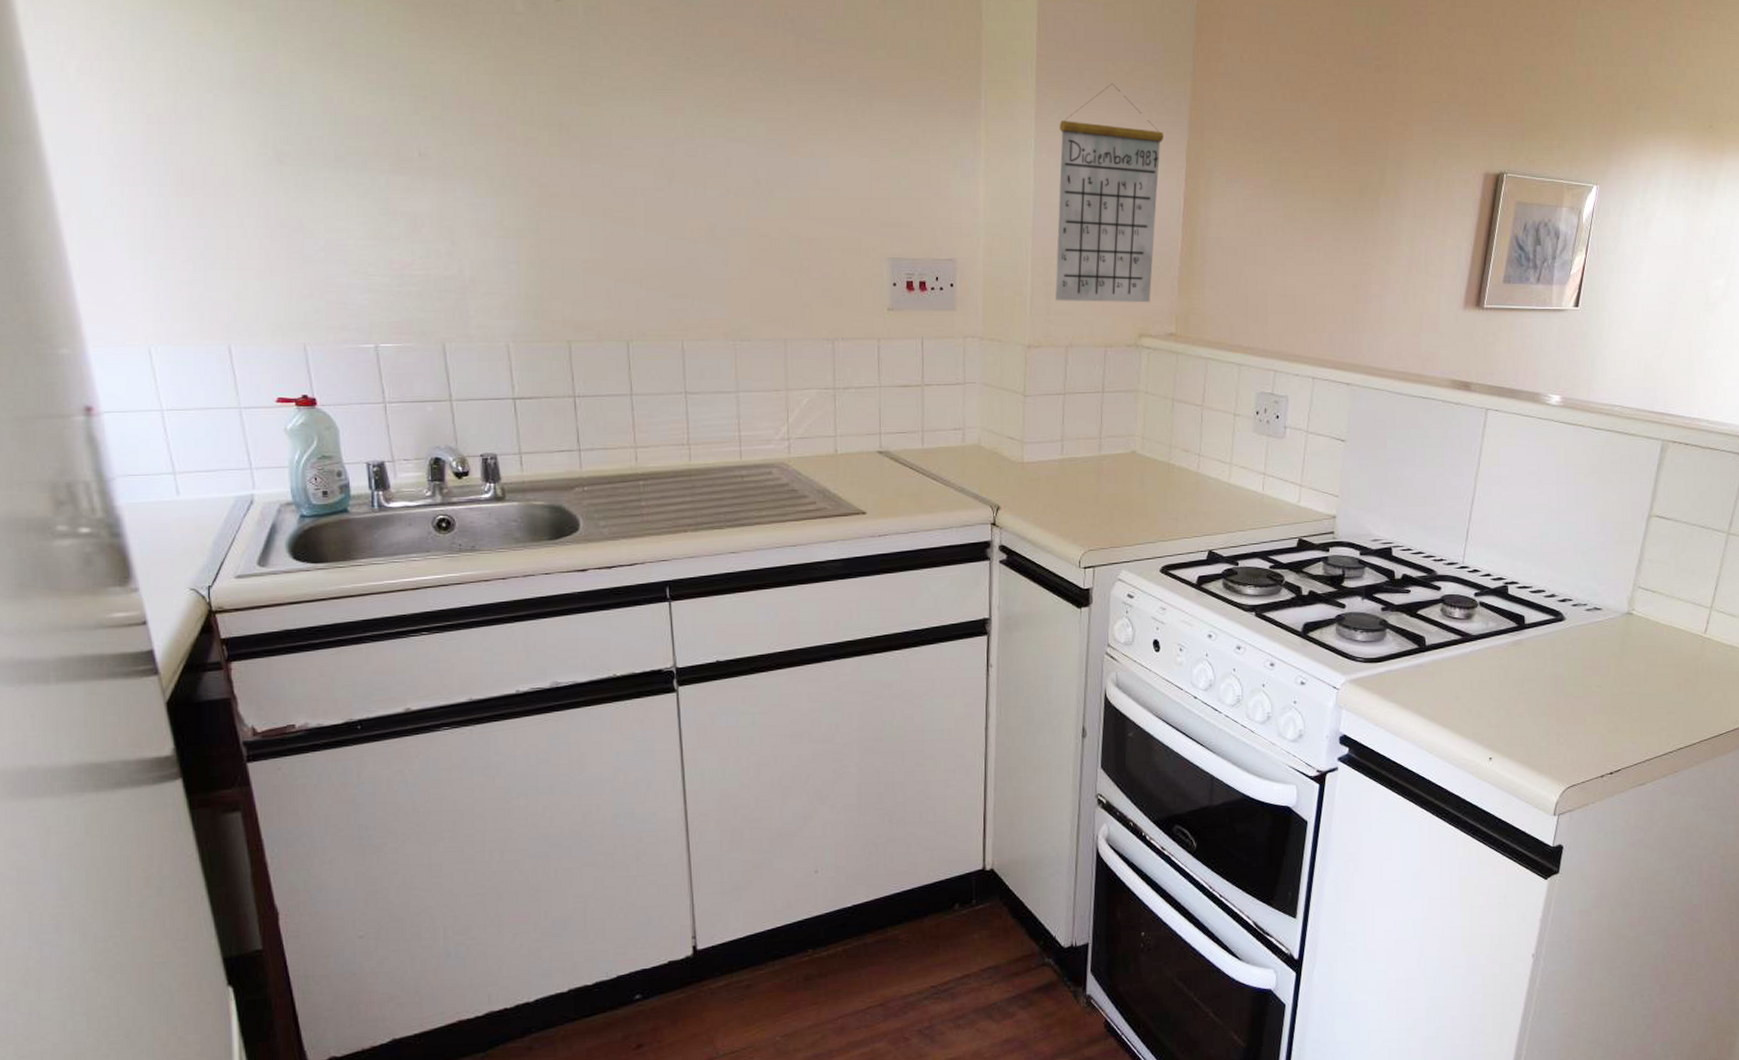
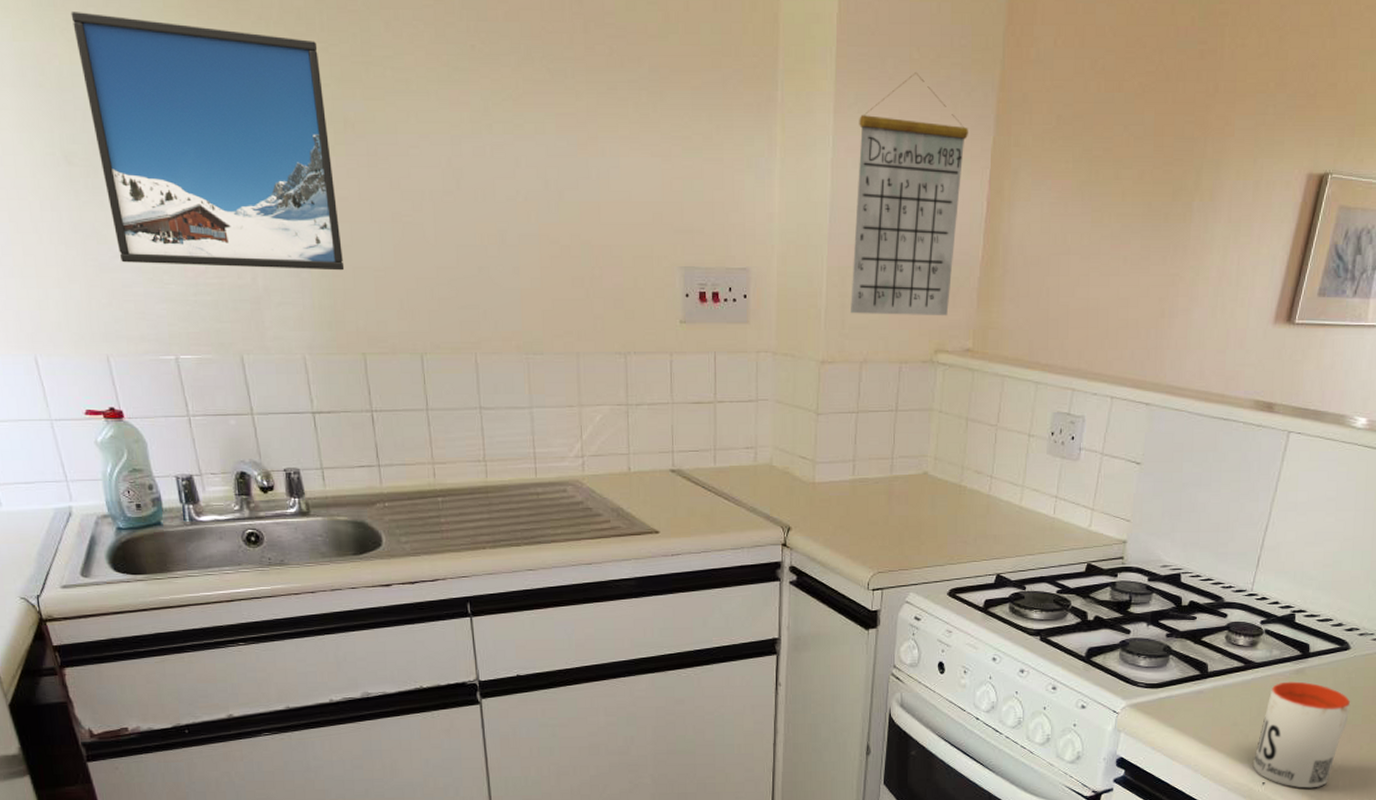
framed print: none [294,26,553,262] -> present [70,12,345,271]
mug: none [1477,653,1571,763] -> present [1252,681,1351,788]

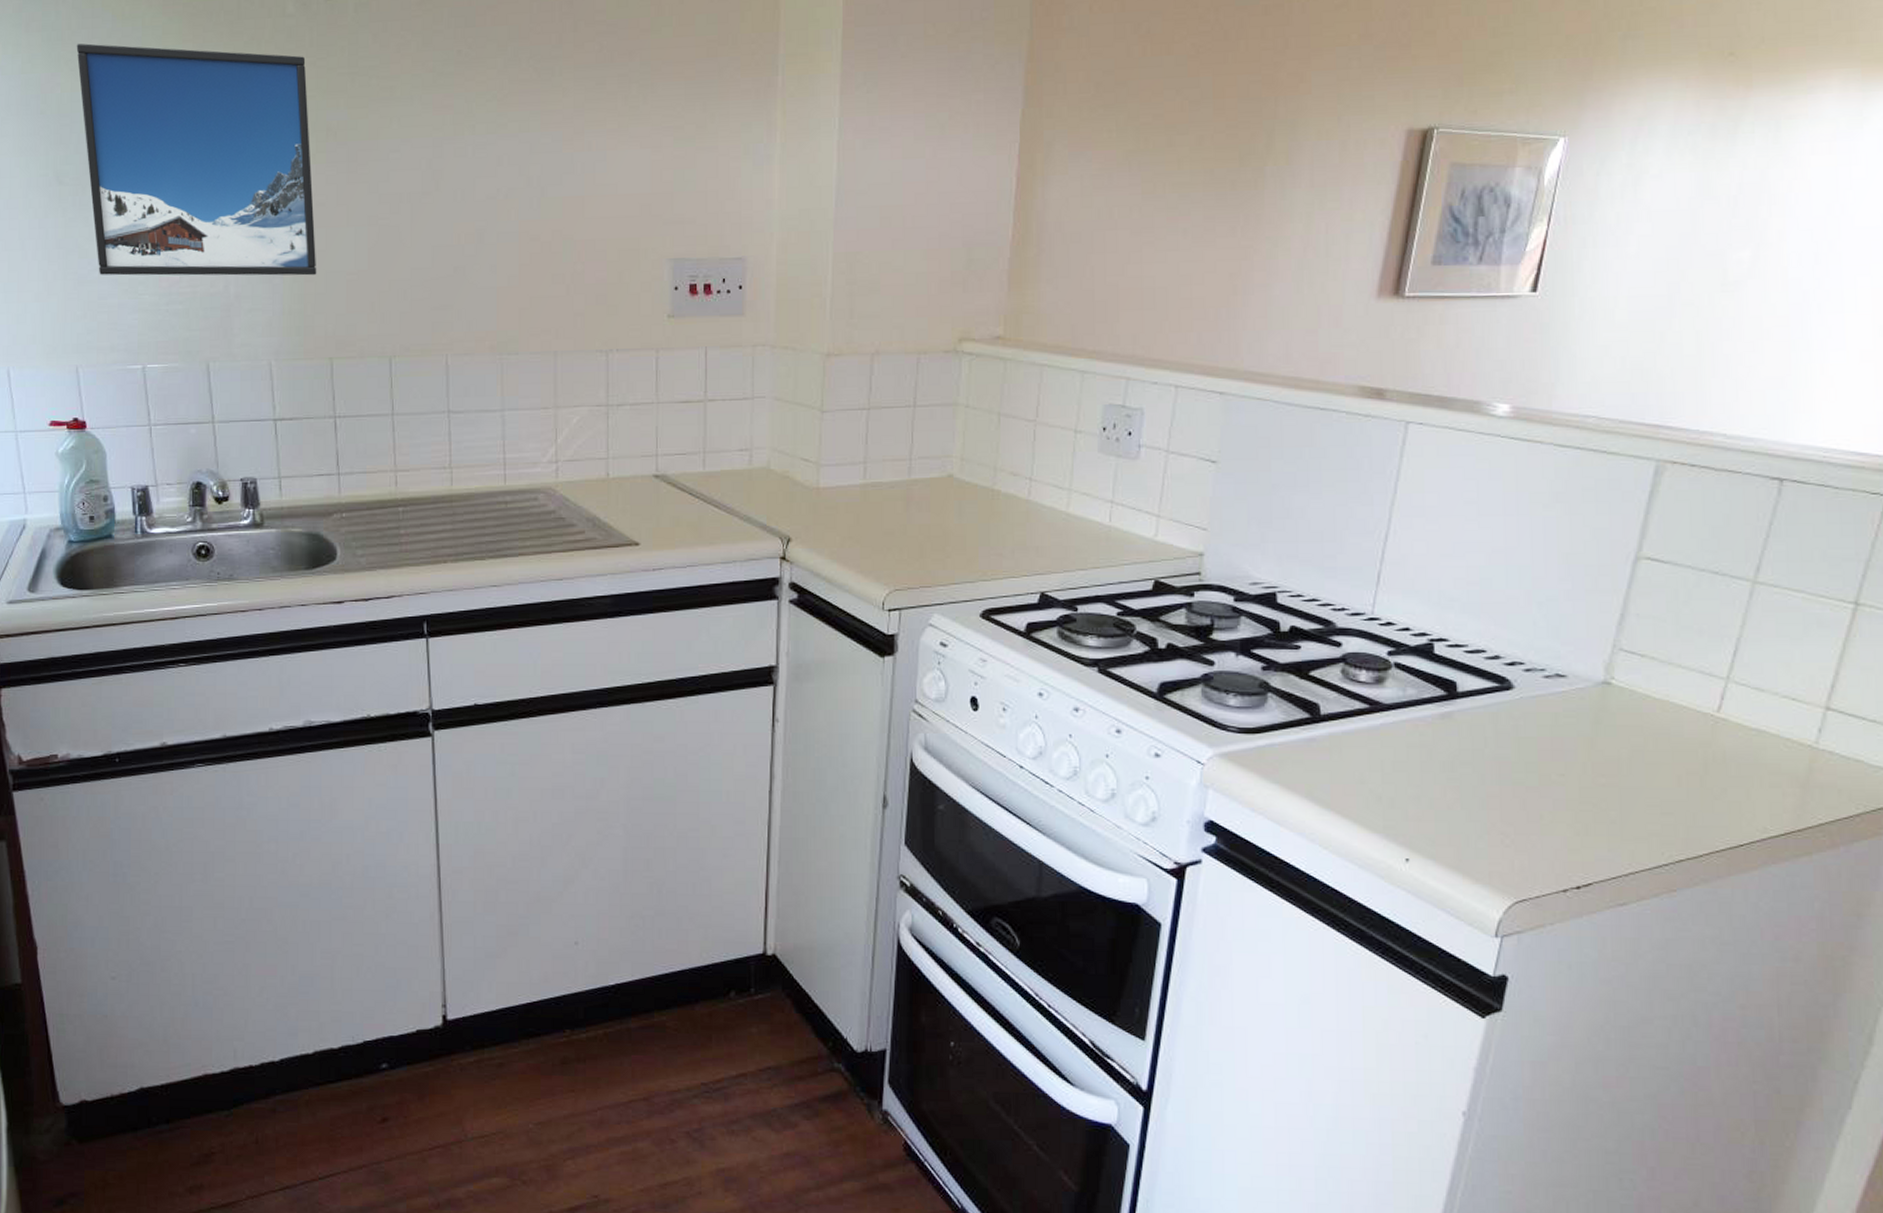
calendar: present [851,72,968,316] -> none [860,48,993,302]
mug: present [1252,681,1351,788] -> none [1389,728,1521,869]

